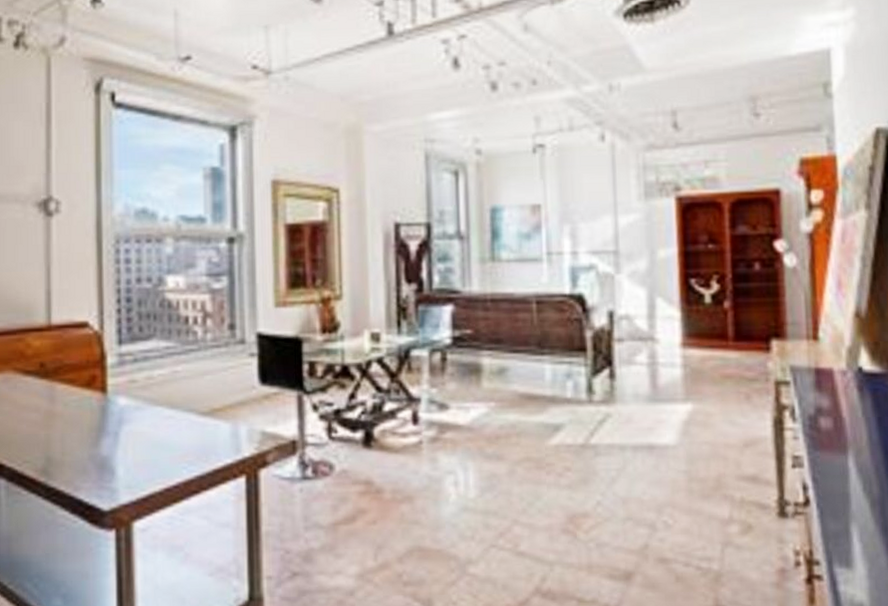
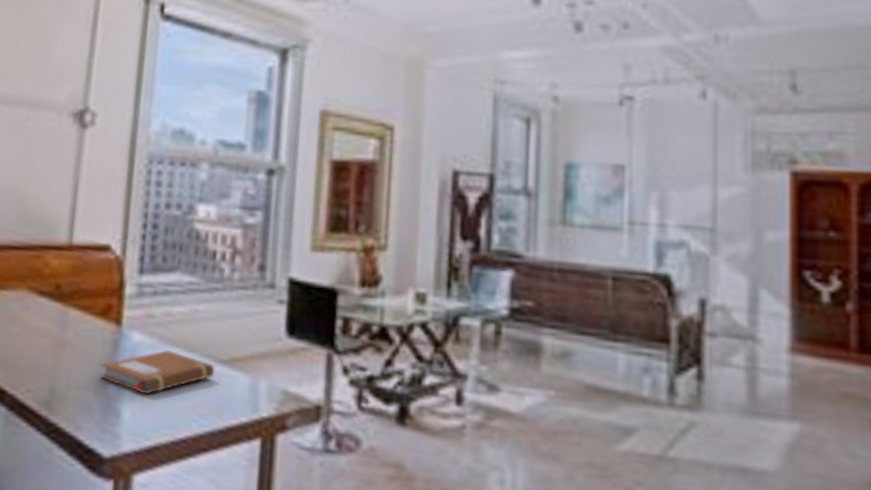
notebook: none [92,409,198,451] -> present [100,349,215,395]

